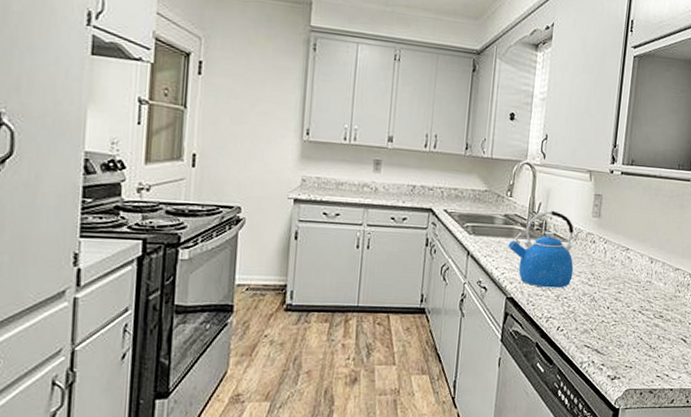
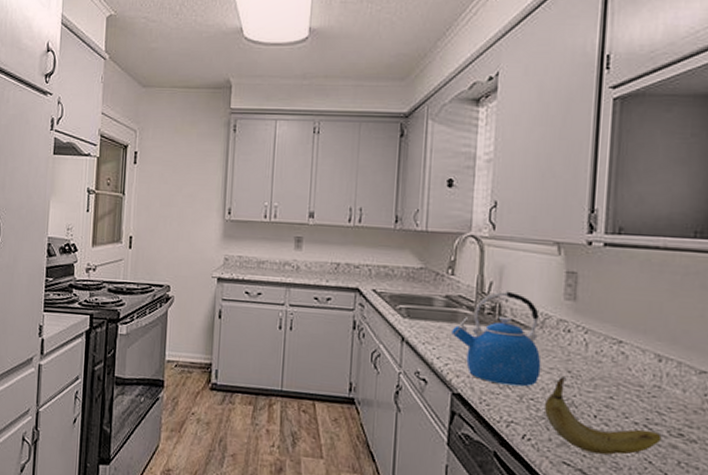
fruit: none [573,278,650,336] -> present [544,376,662,455]

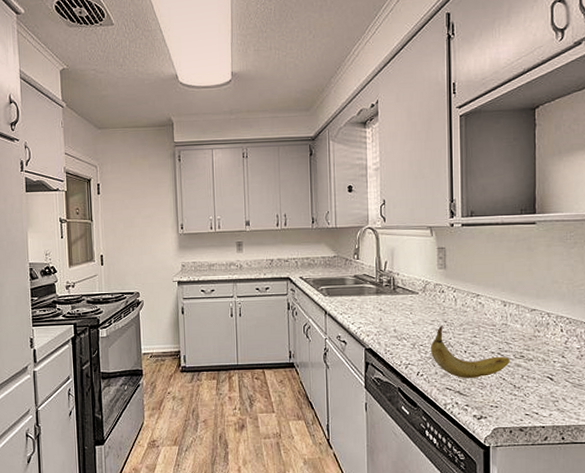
kettle: present [451,291,542,387] -> none [361,267,426,337]

